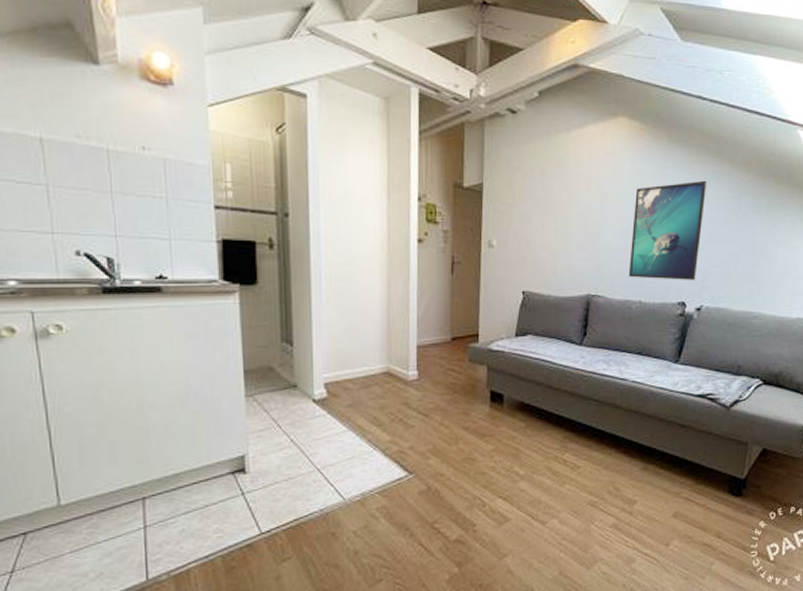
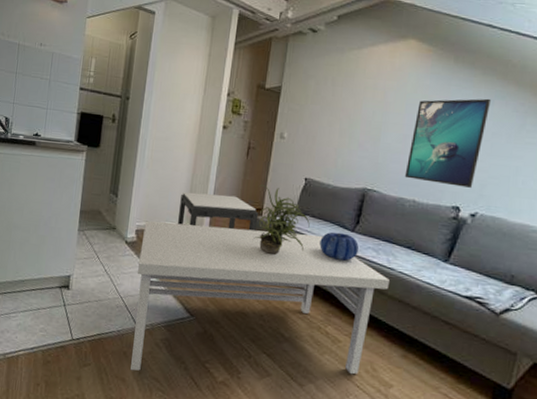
coffee table: none [334,355,623,553] -> present [130,221,389,375]
side table: none [377,323,475,368] -> present [178,191,259,231]
potted plant: none [471,306,534,387] -> present [254,185,310,256]
decorative bowl: none [547,348,588,380] -> present [319,232,359,261]

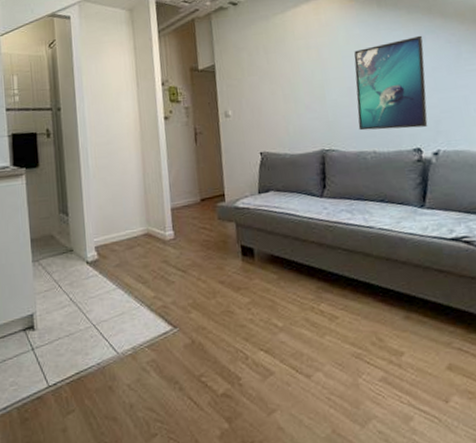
coffee table: present [130,221,389,375] -> none [103,208,373,406]
side table: present [178,191,259,231] -> none [136,187,223,231]
potted plant: present [254,185,310,256] -> none [215,169,277,241]
decorative bowl: present [319,232,359,261] -> none [290,200,333,231]

